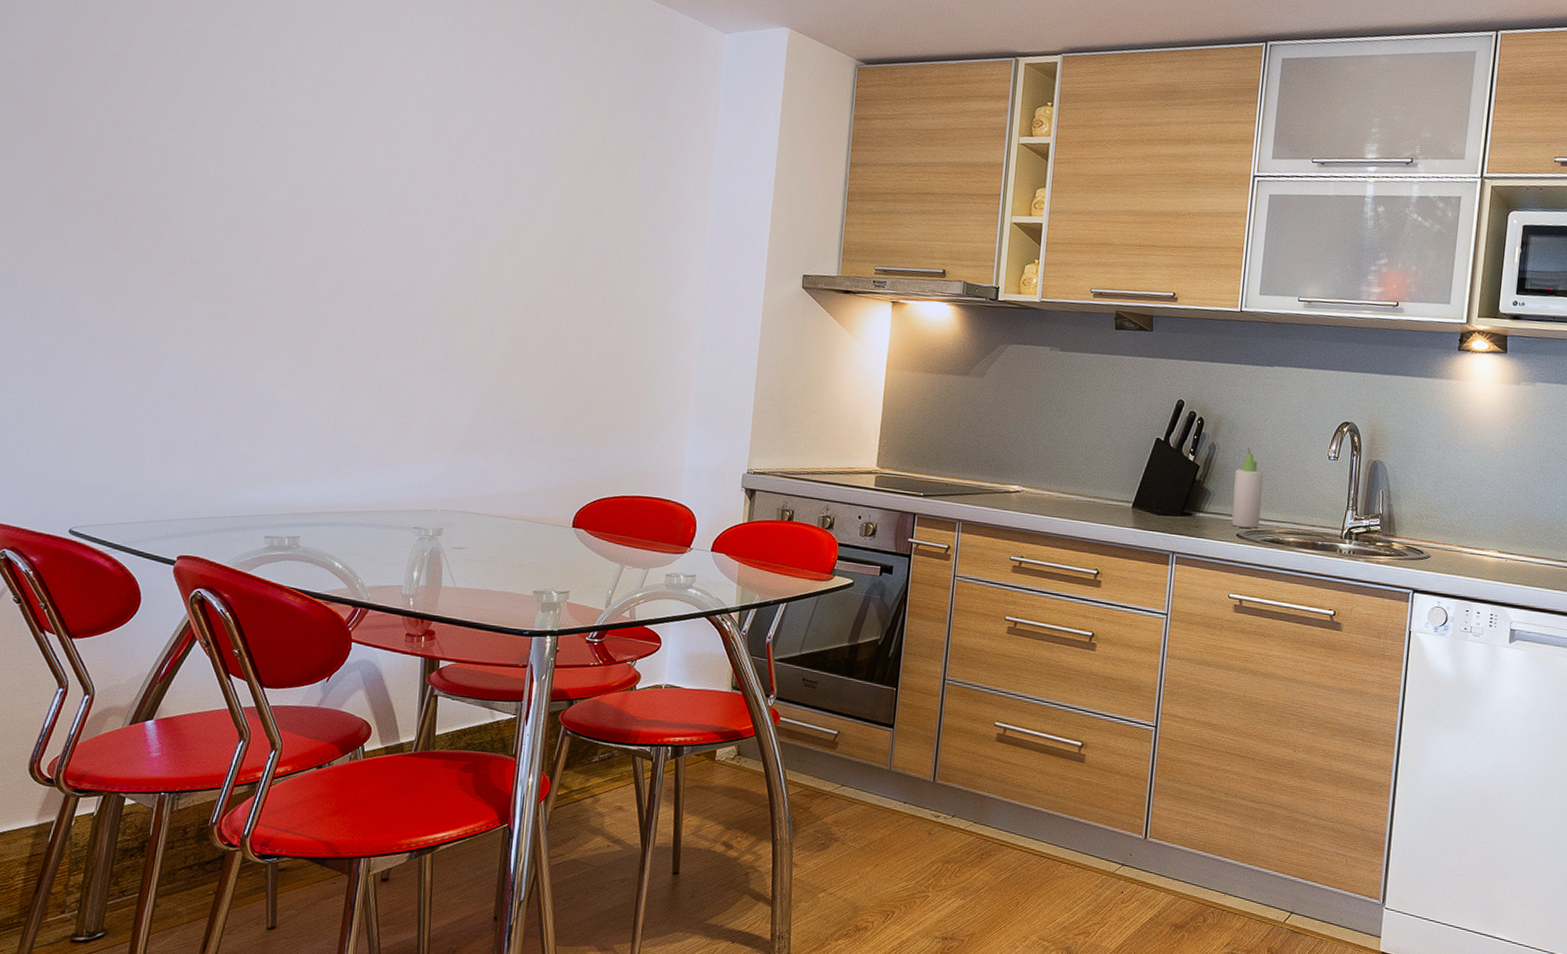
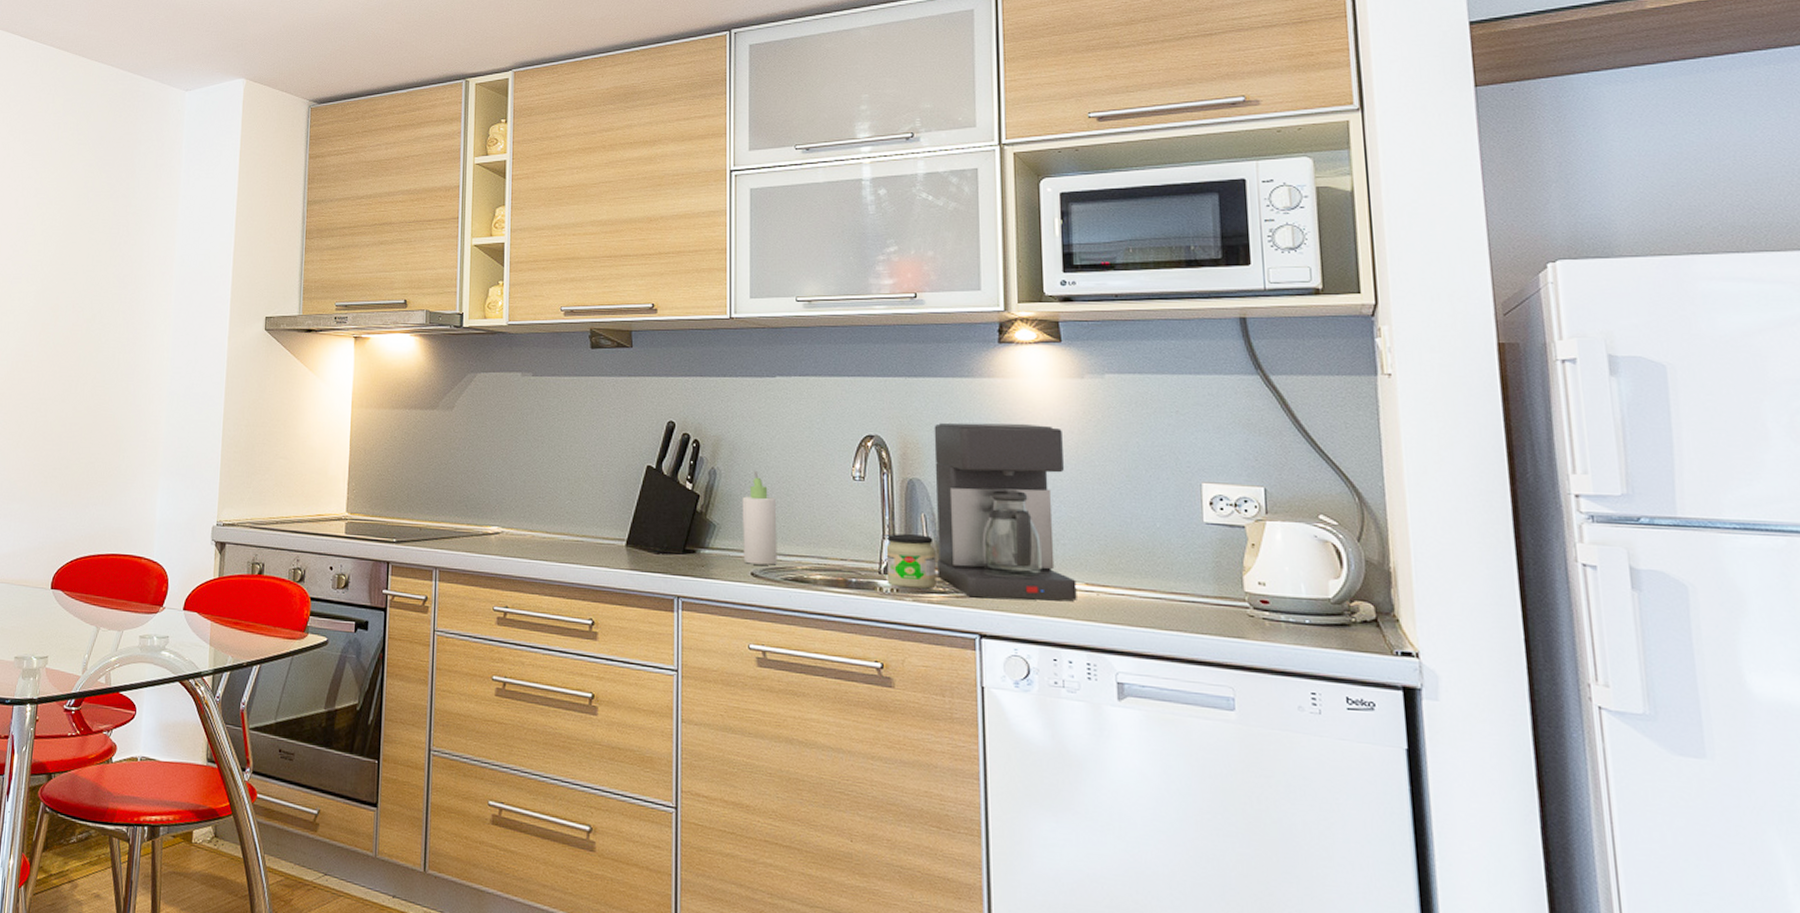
jar: none [1346,506,1387,552] -> present [886,534,936,589]
coffee maker: none [1386,415,1497,565] -> present [934,422,1077,602]

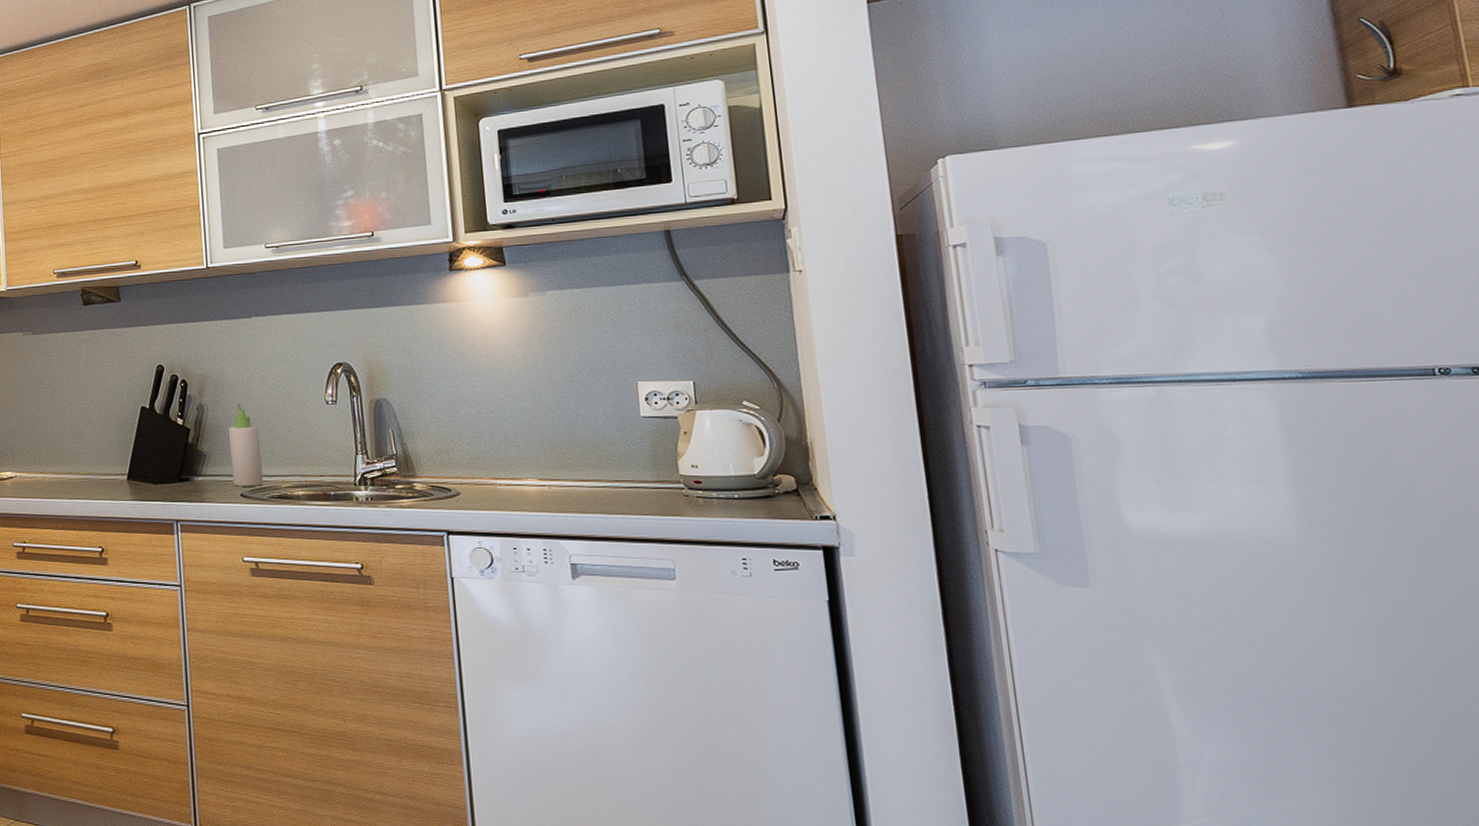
jar: present [886,534,936,589] -> none [359,448,406,496]
coffee maker: present [934,422,1077,602] -> none [396,341,532,500]

